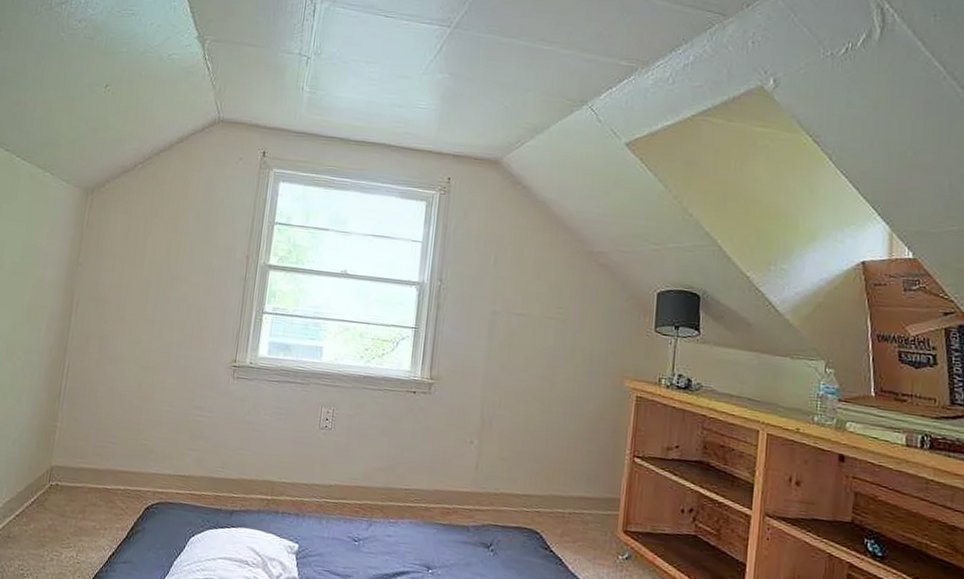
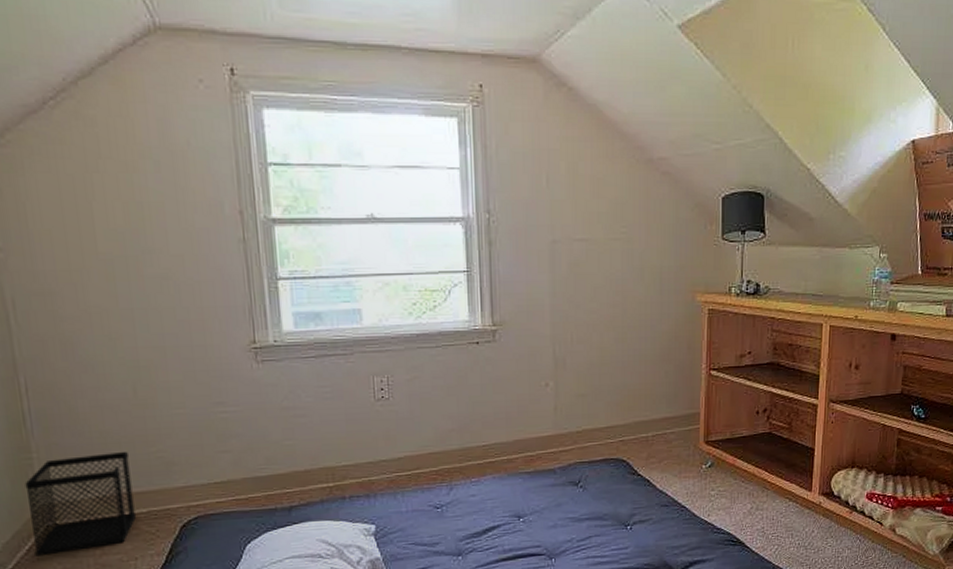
wastebasket: none [36,430,122,513] -> present [24,452,137,556]

